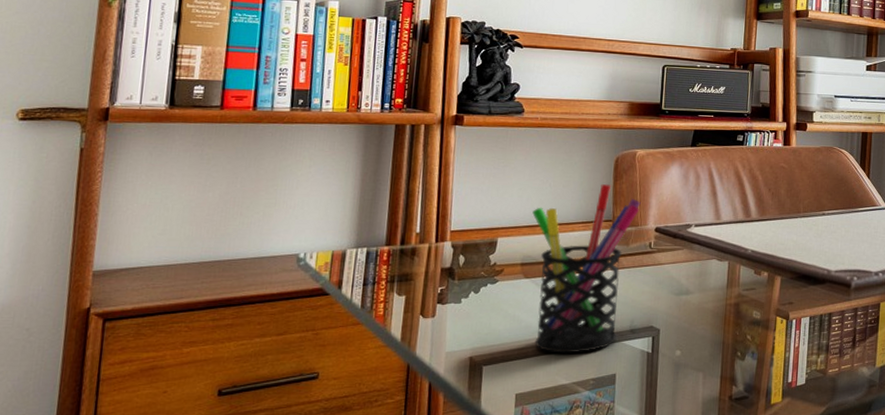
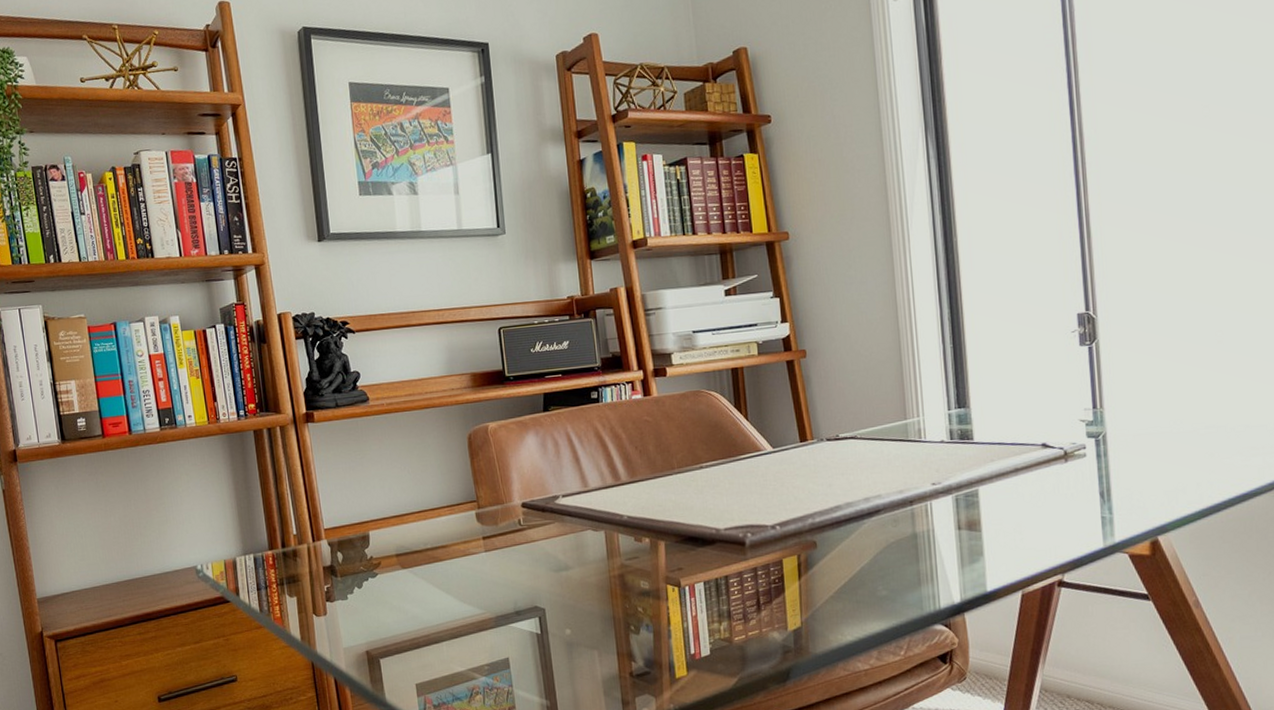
pen holder: present [532,183,641,354] -> none [397,463,503,641]

